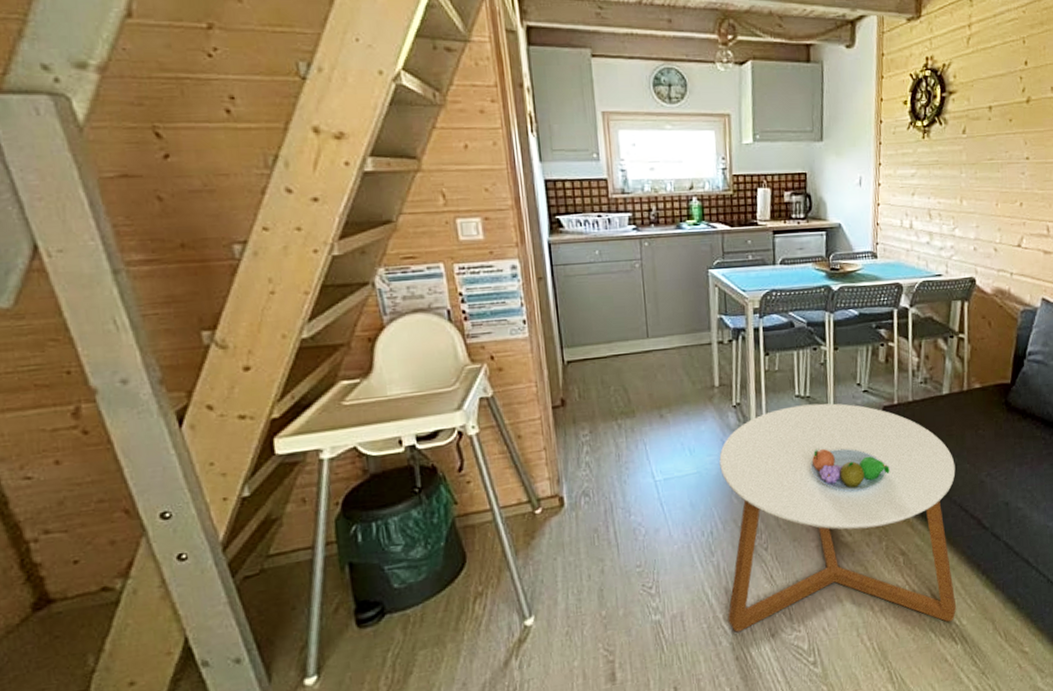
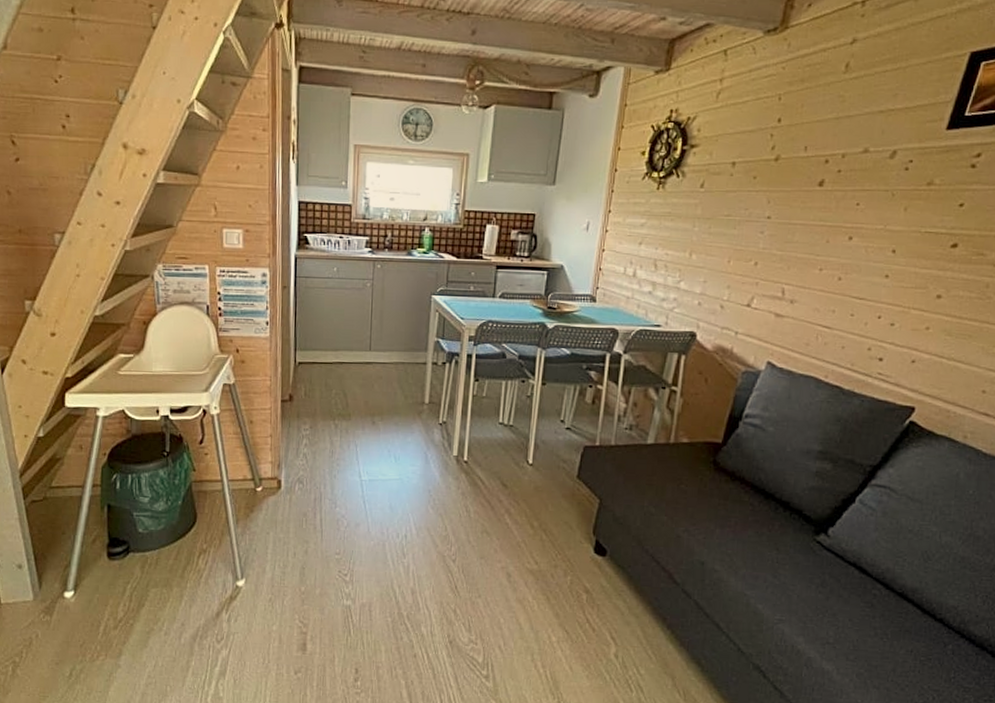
coffee table: present [719,403,957,633] -> none [411,432,652,668]
fruit bowl: present [810,448,890,493] -> none [505,476,583,524]

